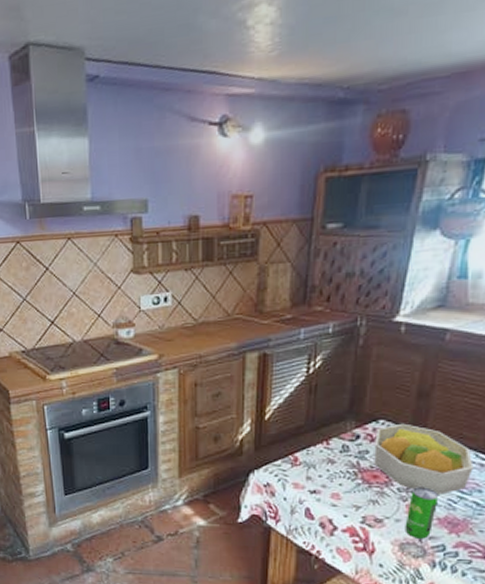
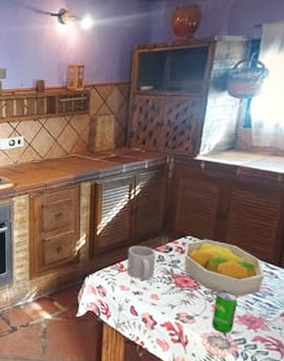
mug: none [302,432,339,478] -> present [127,245,156,282]

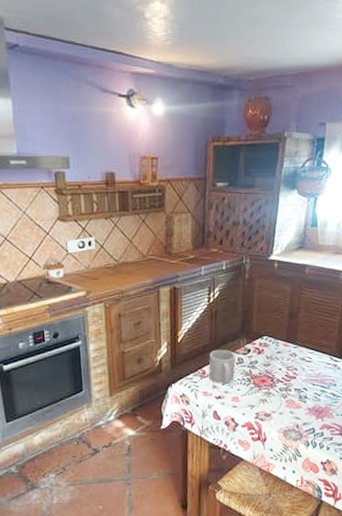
fruit bowl: present [184,239,265,297] -> none [261,338,330,391]
beverage can: present [211,290,237,333] -> none [286,385,307,426]

